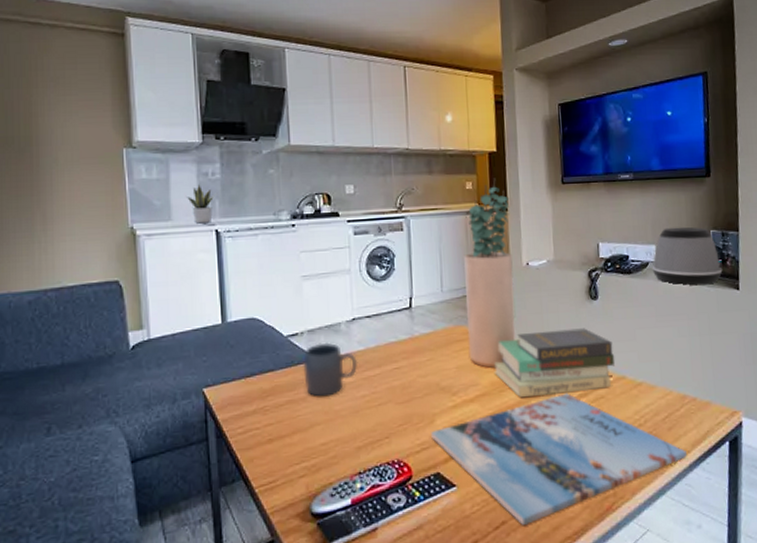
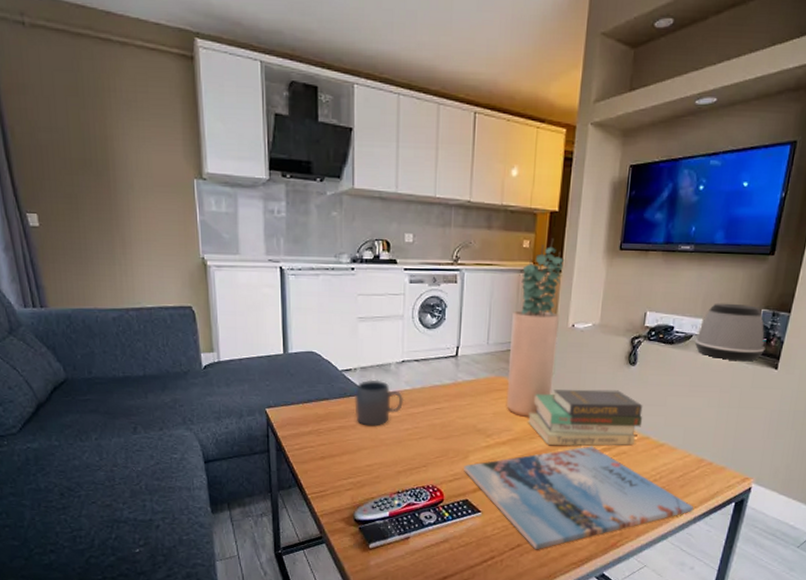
potted plant: present [187,185,216,224] -> none [254,221,281,260]

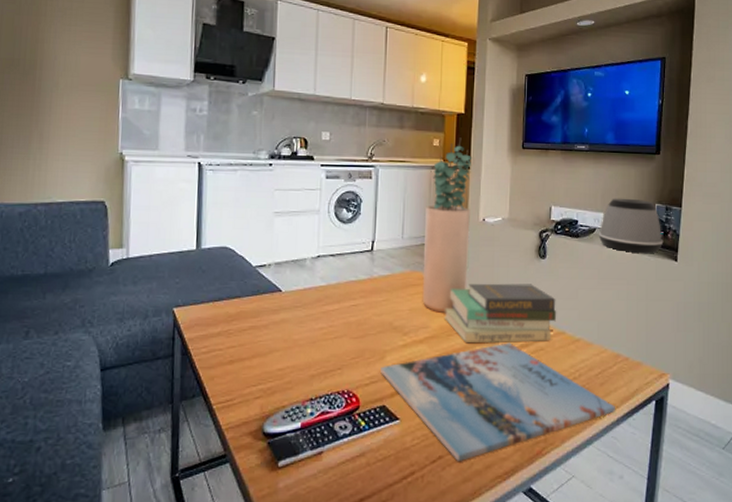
mug: present [354,379,404,427] -> none [267,275,319,326]

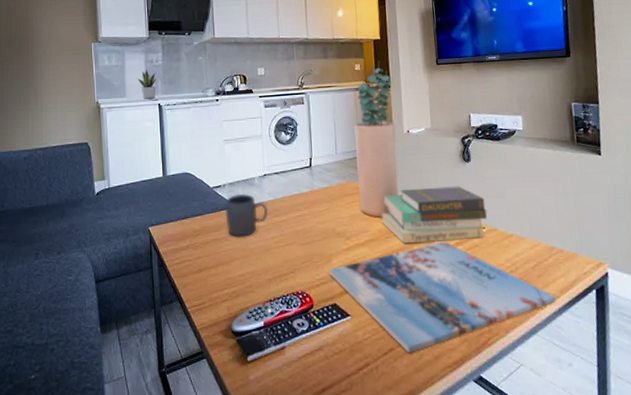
potted plant: none [174,119,202,155] -> present [137,69,159,99]
mug: none [267,275,319,326] -> present [225,193,269,237]
speaker: present [598,198,664,254] -> none [518,100,585,151]

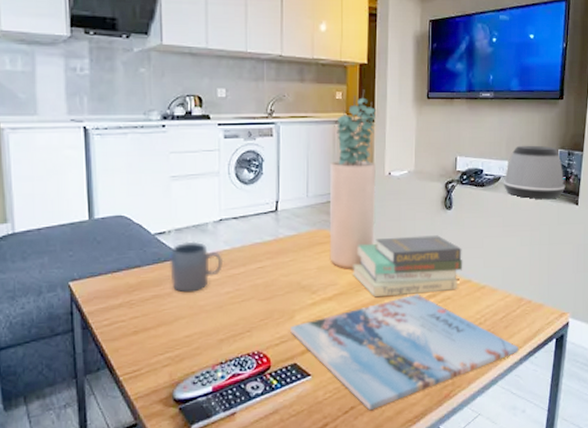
potted plant: present [137,69,159,99] -> none [54,80,85,119]
speaker: none [518,100,585,151] -> present [503,145,566,200]

